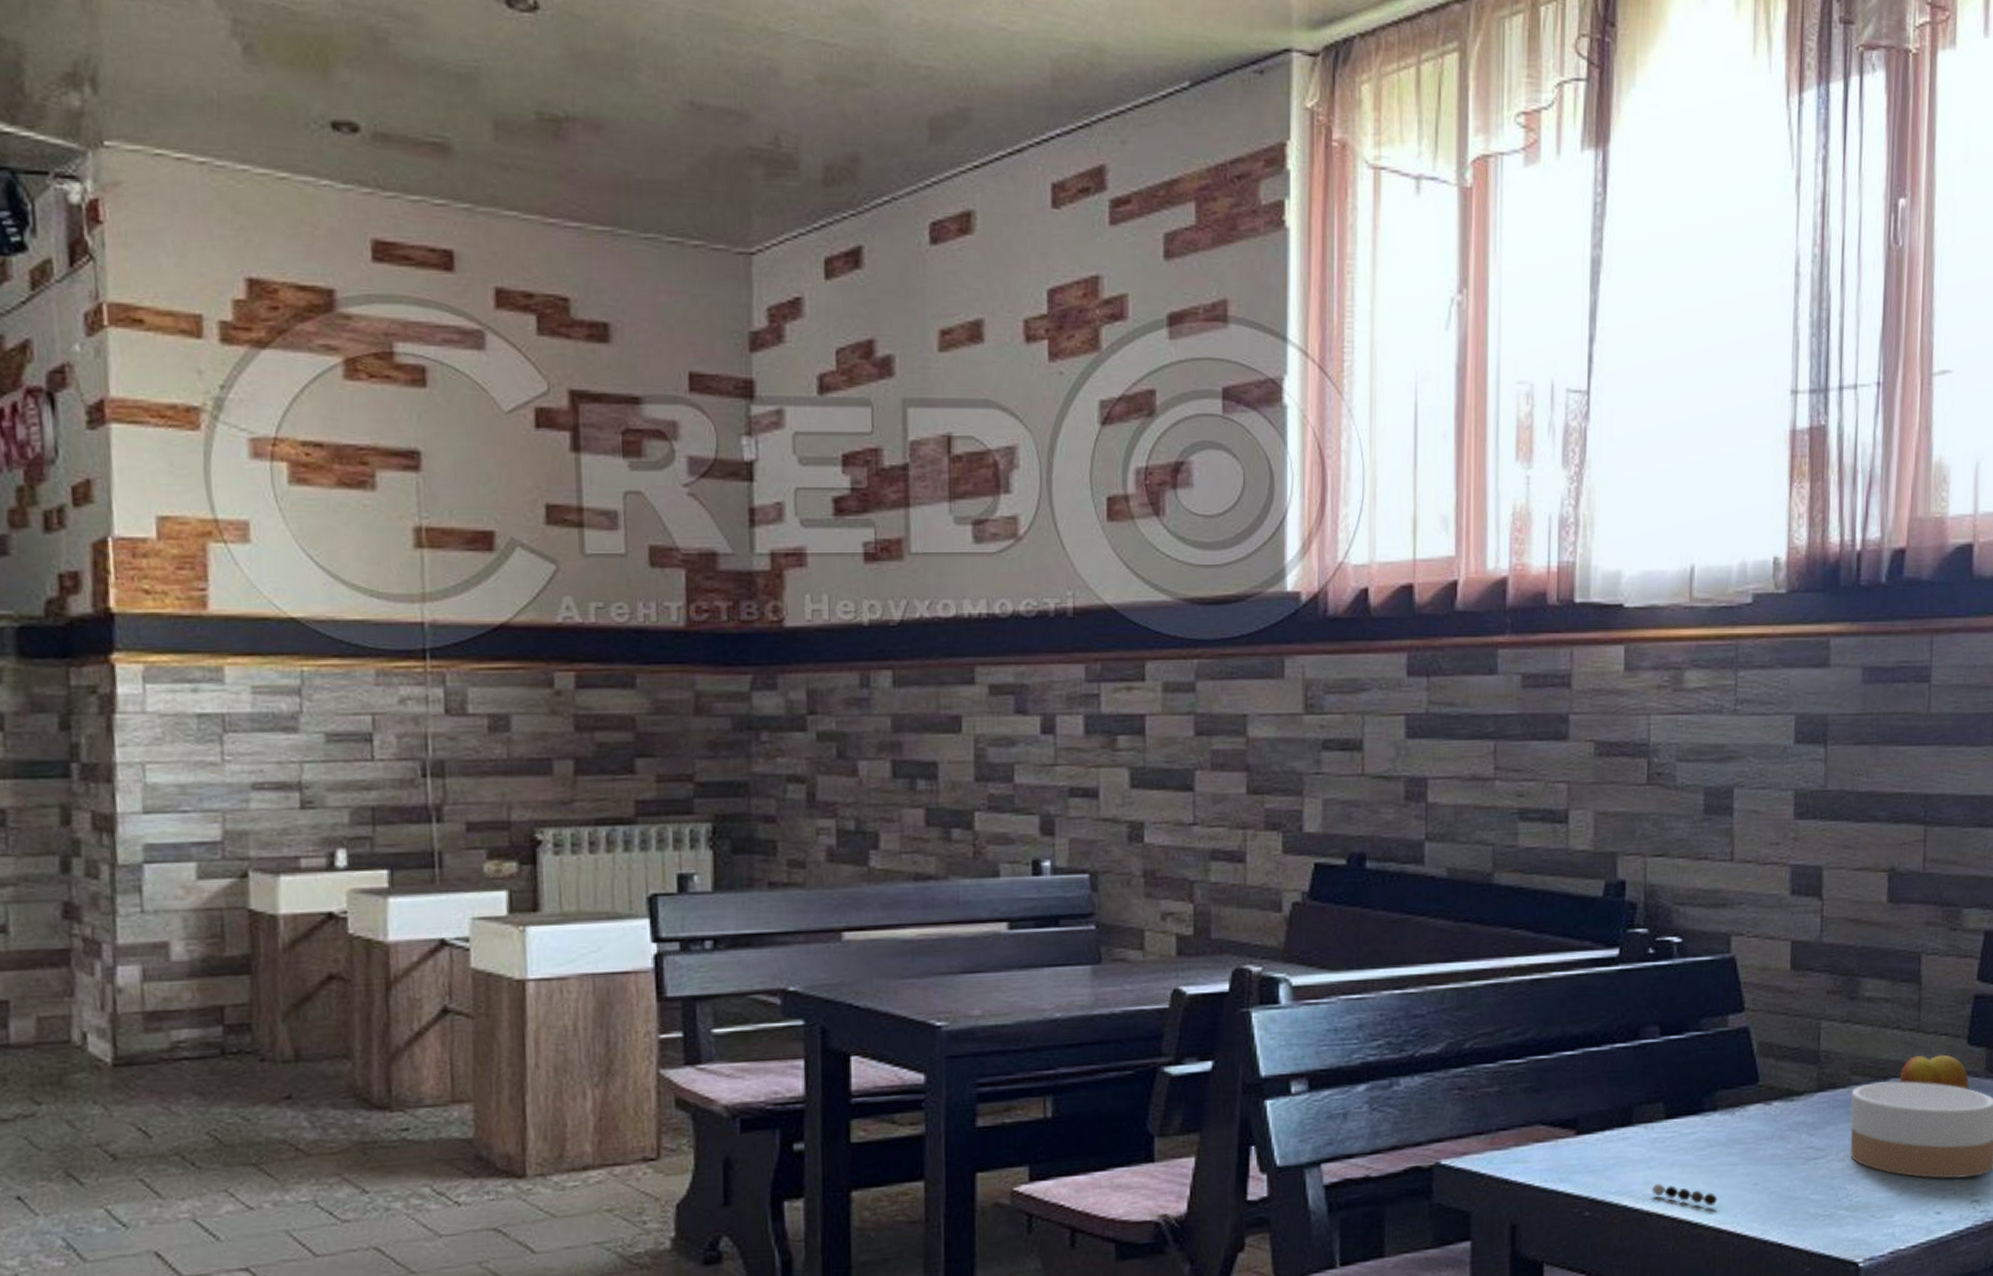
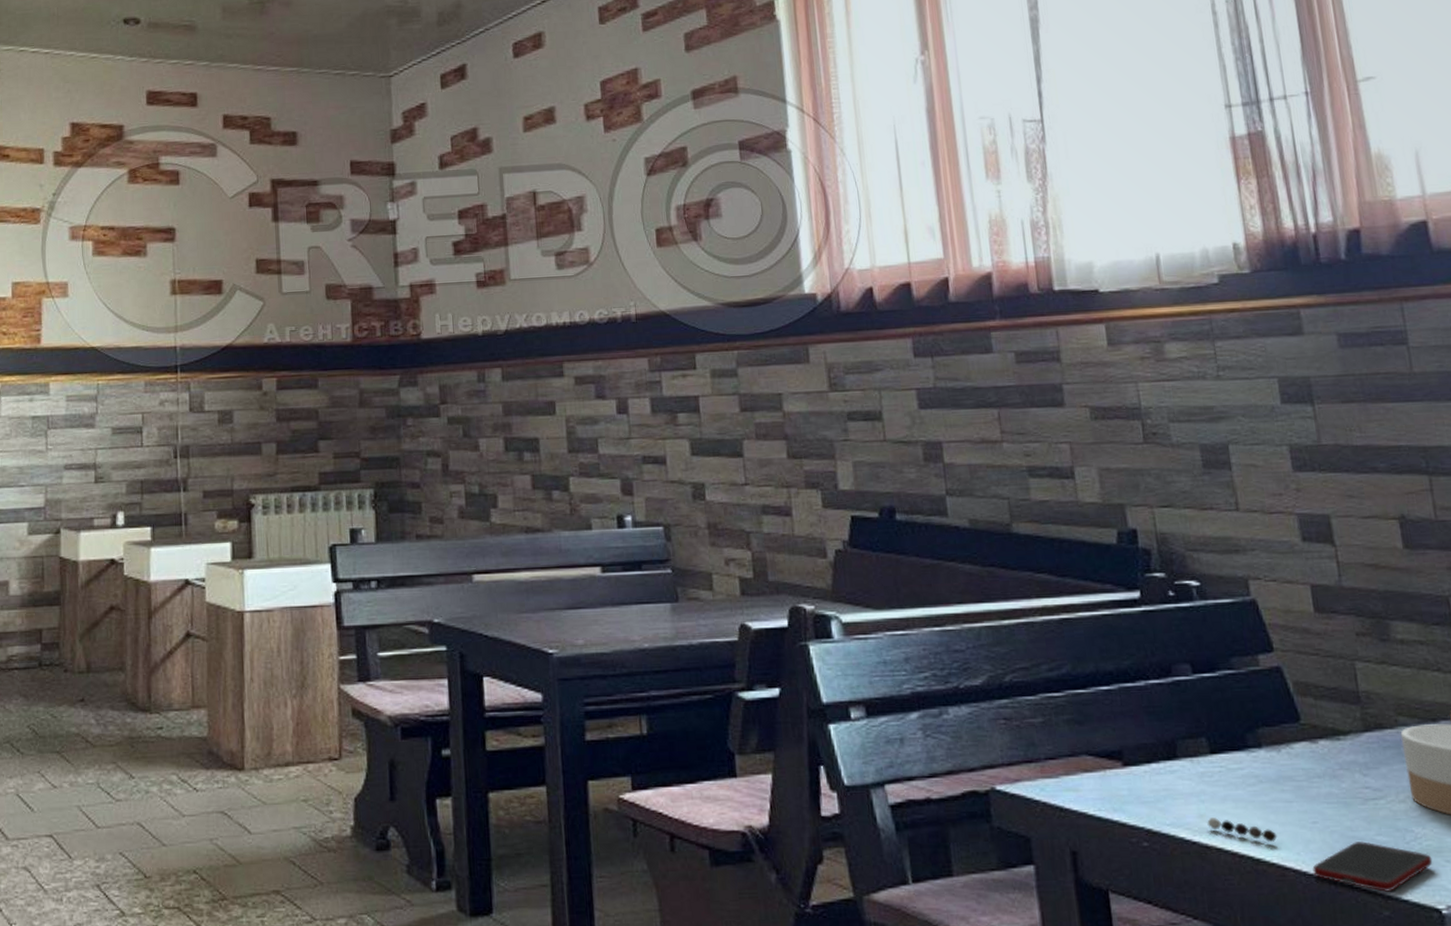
cell phone: none [1746,1201,1859,1249] -> present [1312,841,1433,892]

